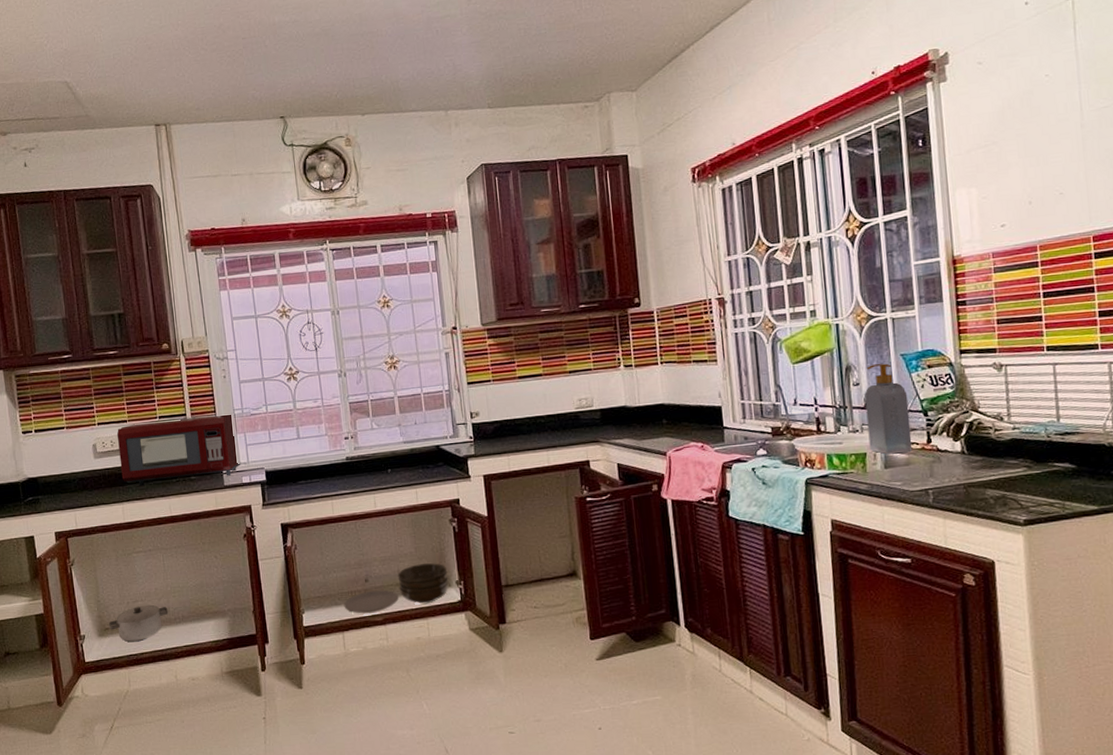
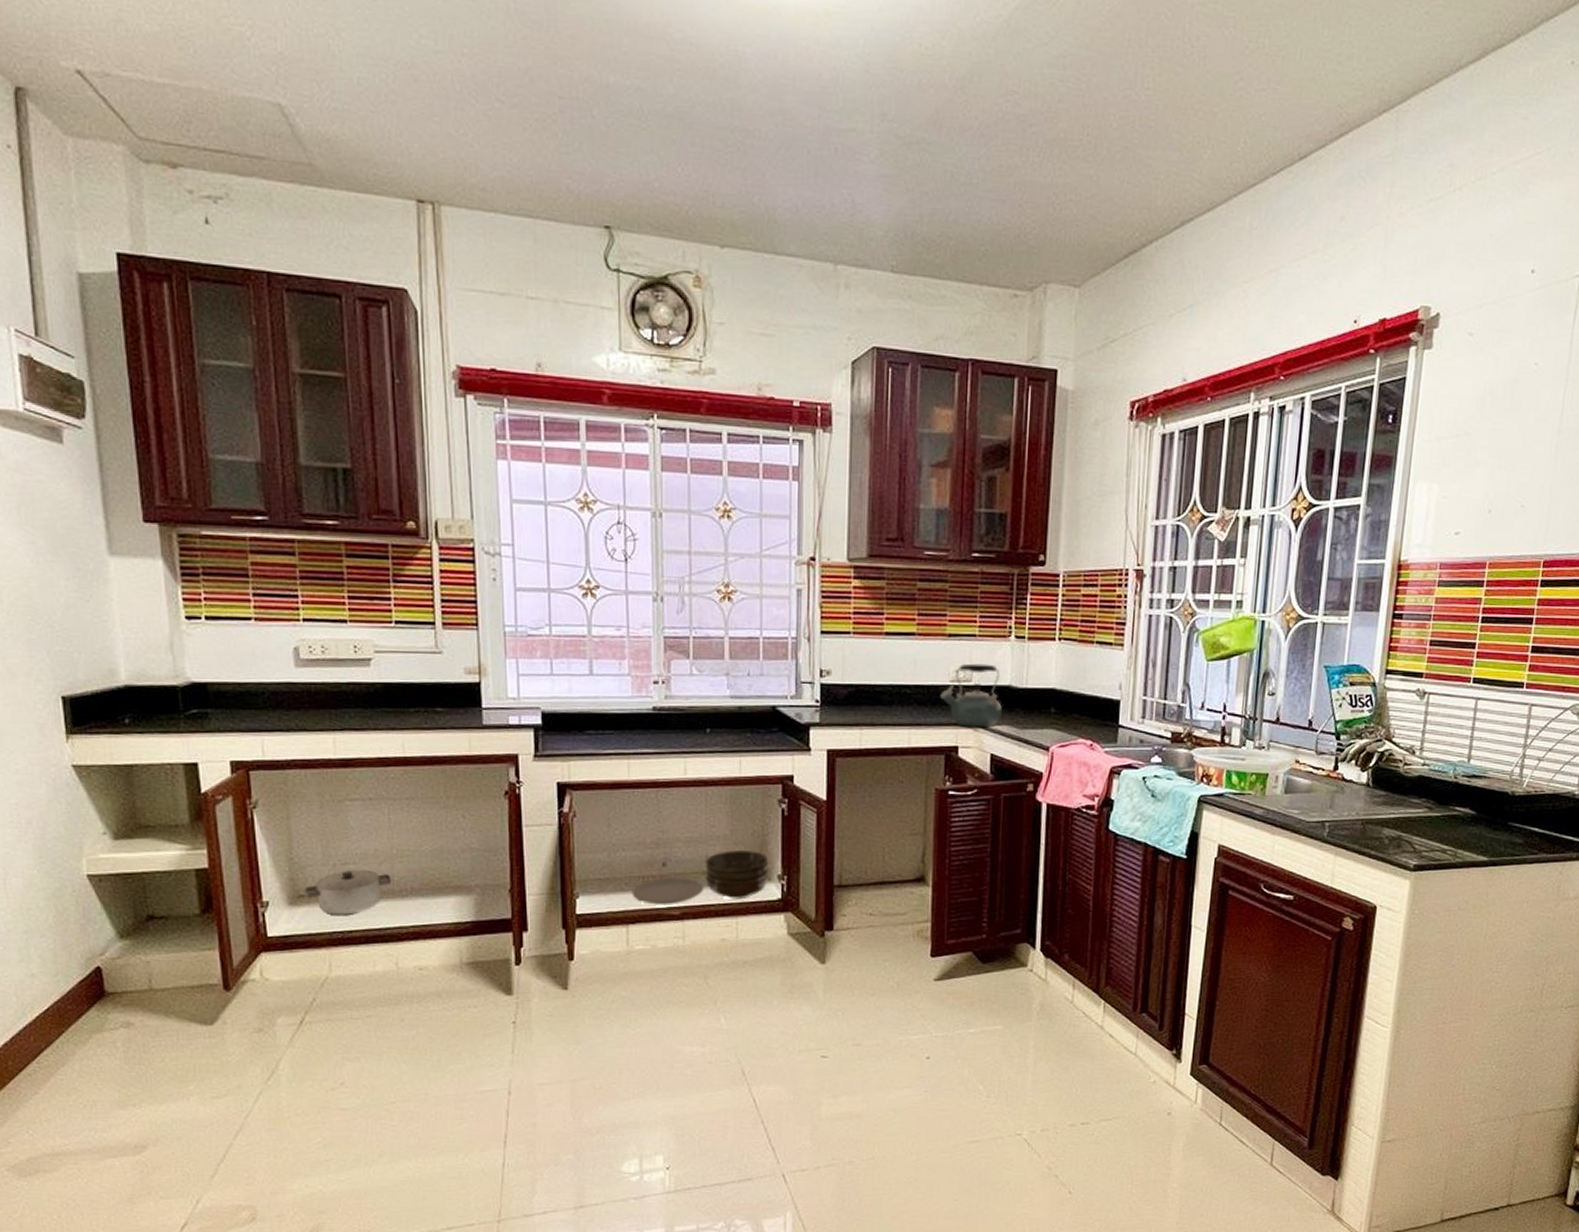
microwave: present [116,415,241,486] -> none [330,626,509,713]
kettle: none [569,391,623,444] -> present [940,663,1003,729]
soap bottle: present [864,363,913,455] -> none [1273,674,1323,779]

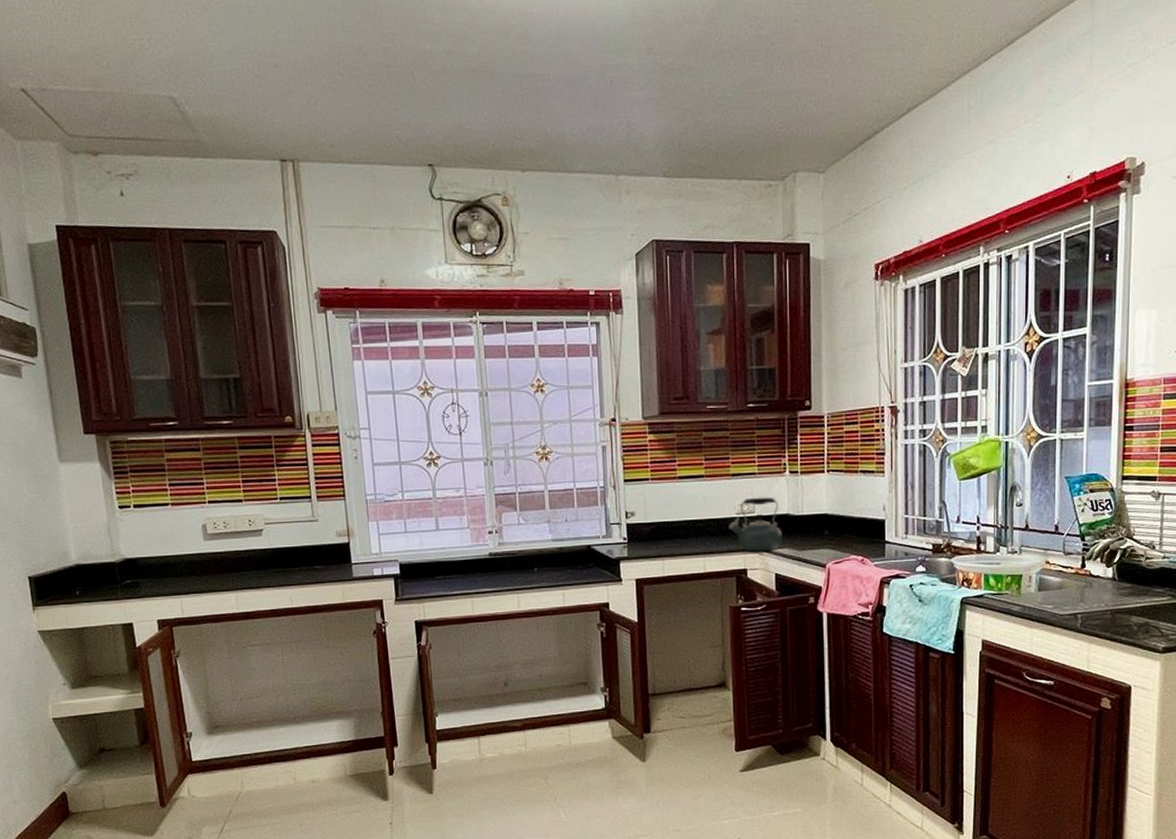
cooking pot: present [303,869,392,916] -> none [218,702,287,742]
plate: present [631,877,705,905] -> none [480,694,541,719]
bowl: present [705,850,769,900] -> none [539,668,593,711]

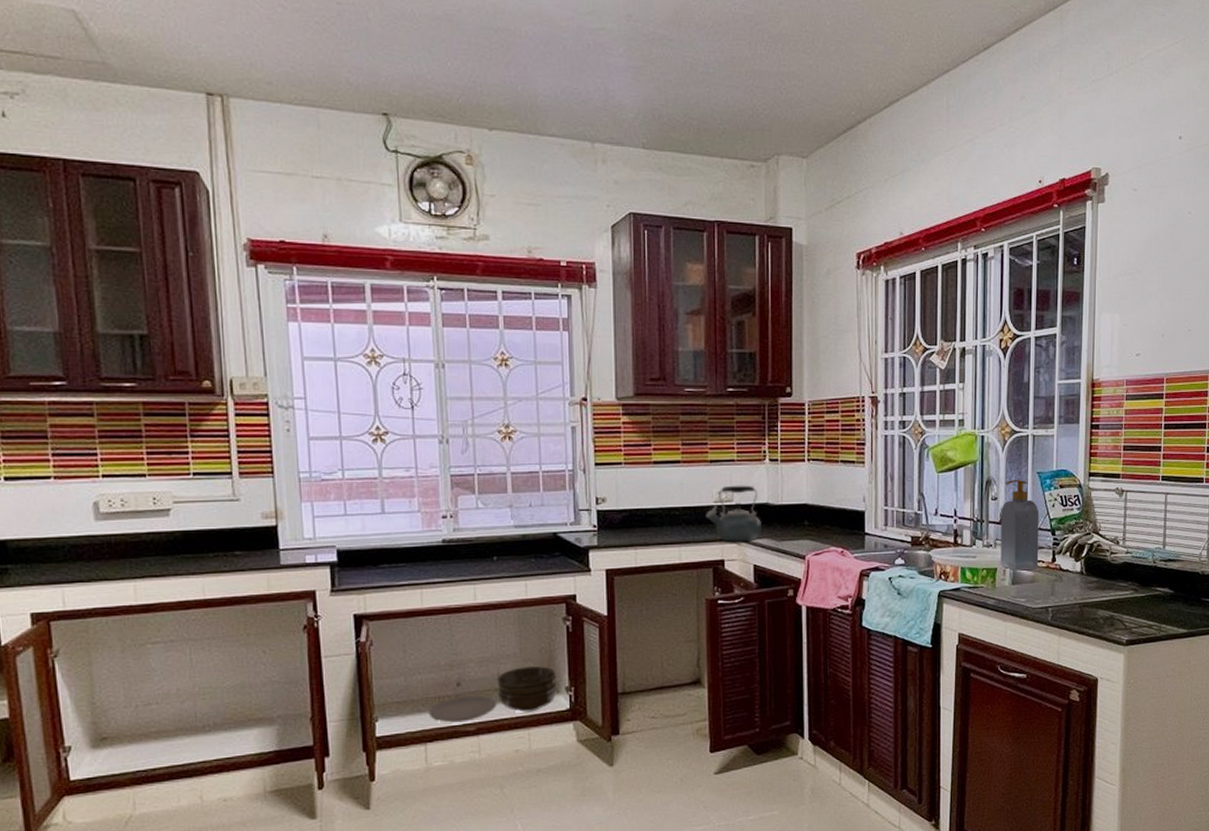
plate: none [480,694,541,719] -> present [428,695,497,723]
bowl: none [539,668,593,711] -> present [497,666,557,713]
soap bottle: none [1026,485,1068,577] -> present [1000,480,1039,571]

